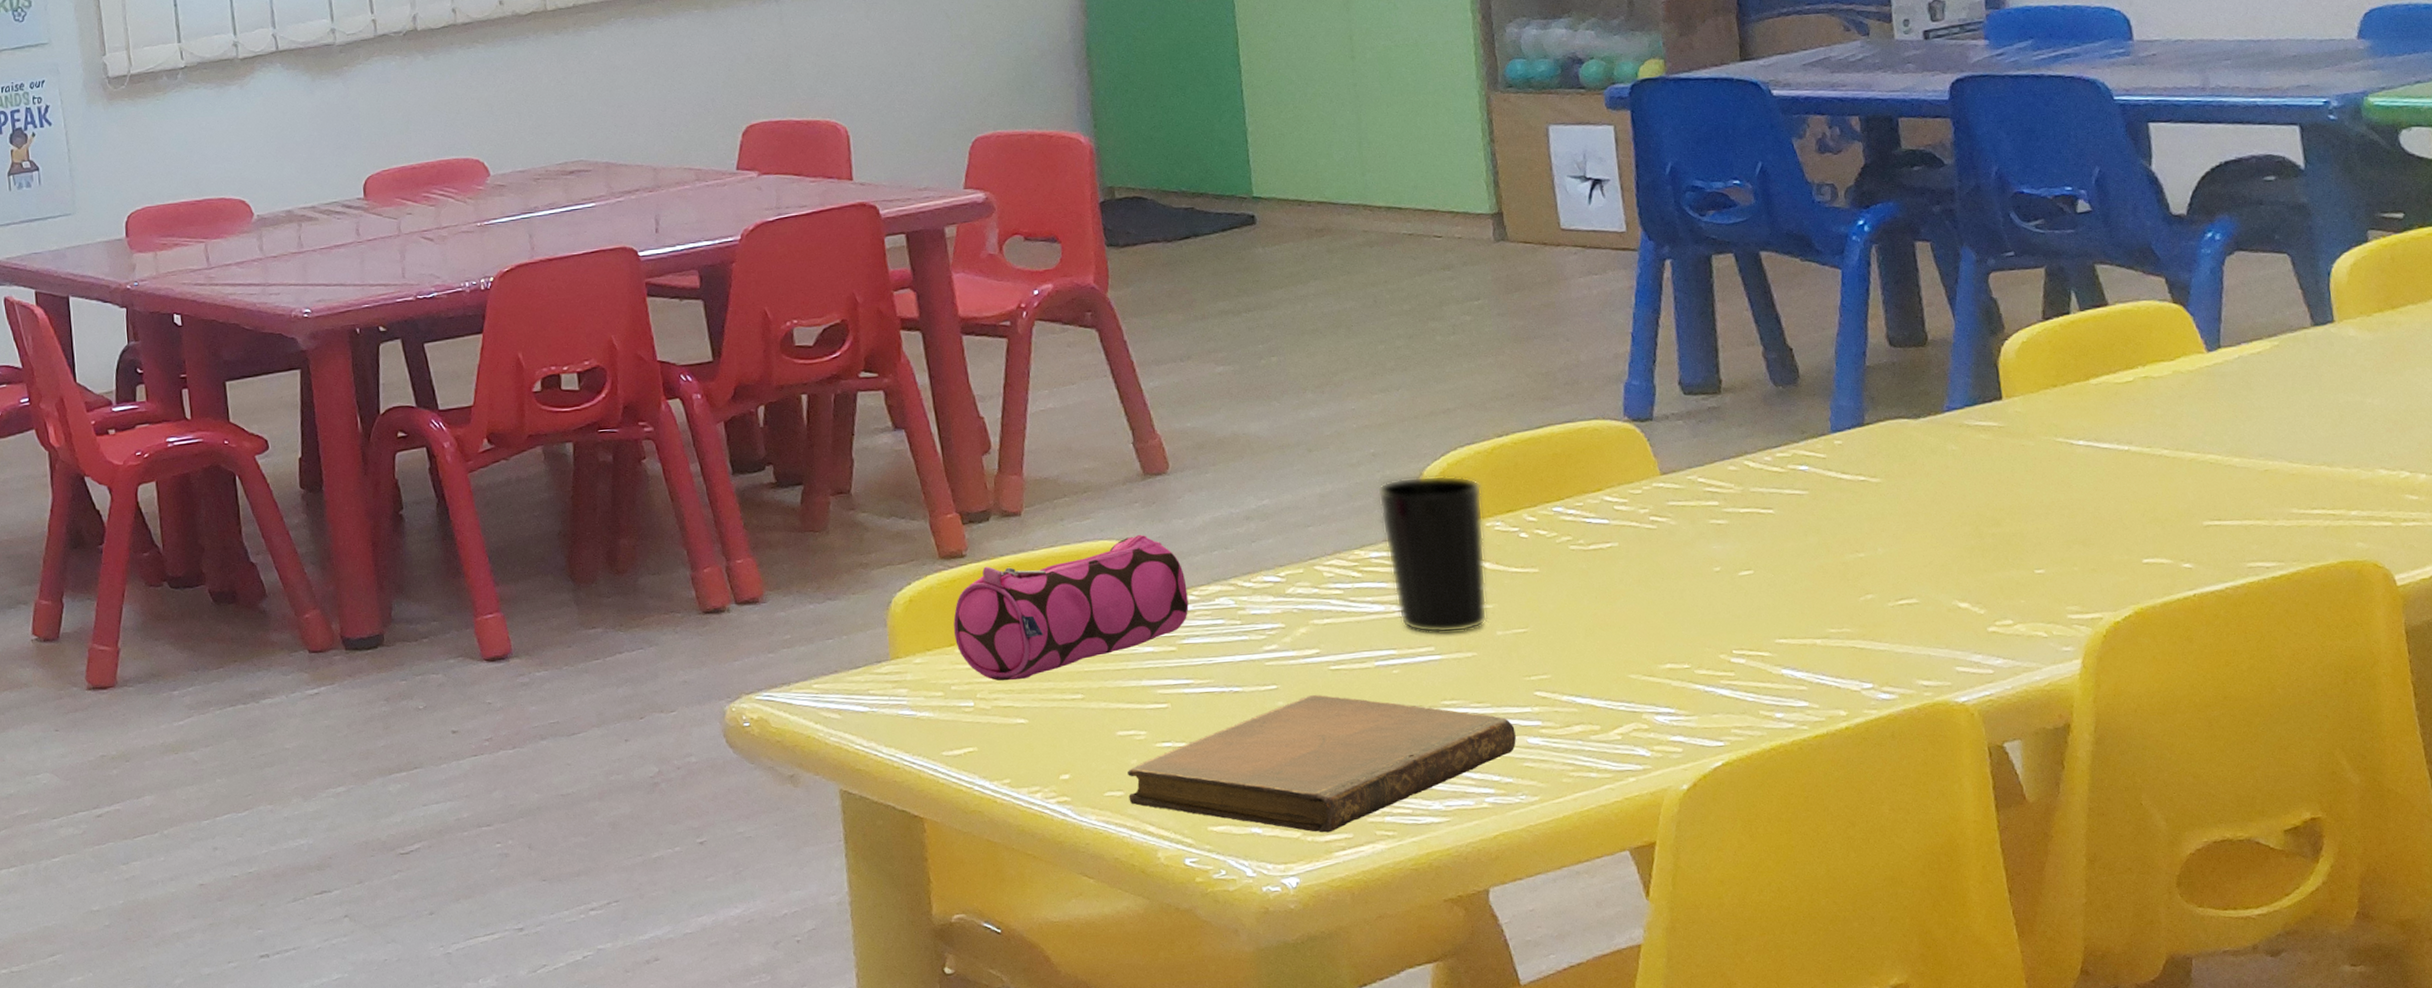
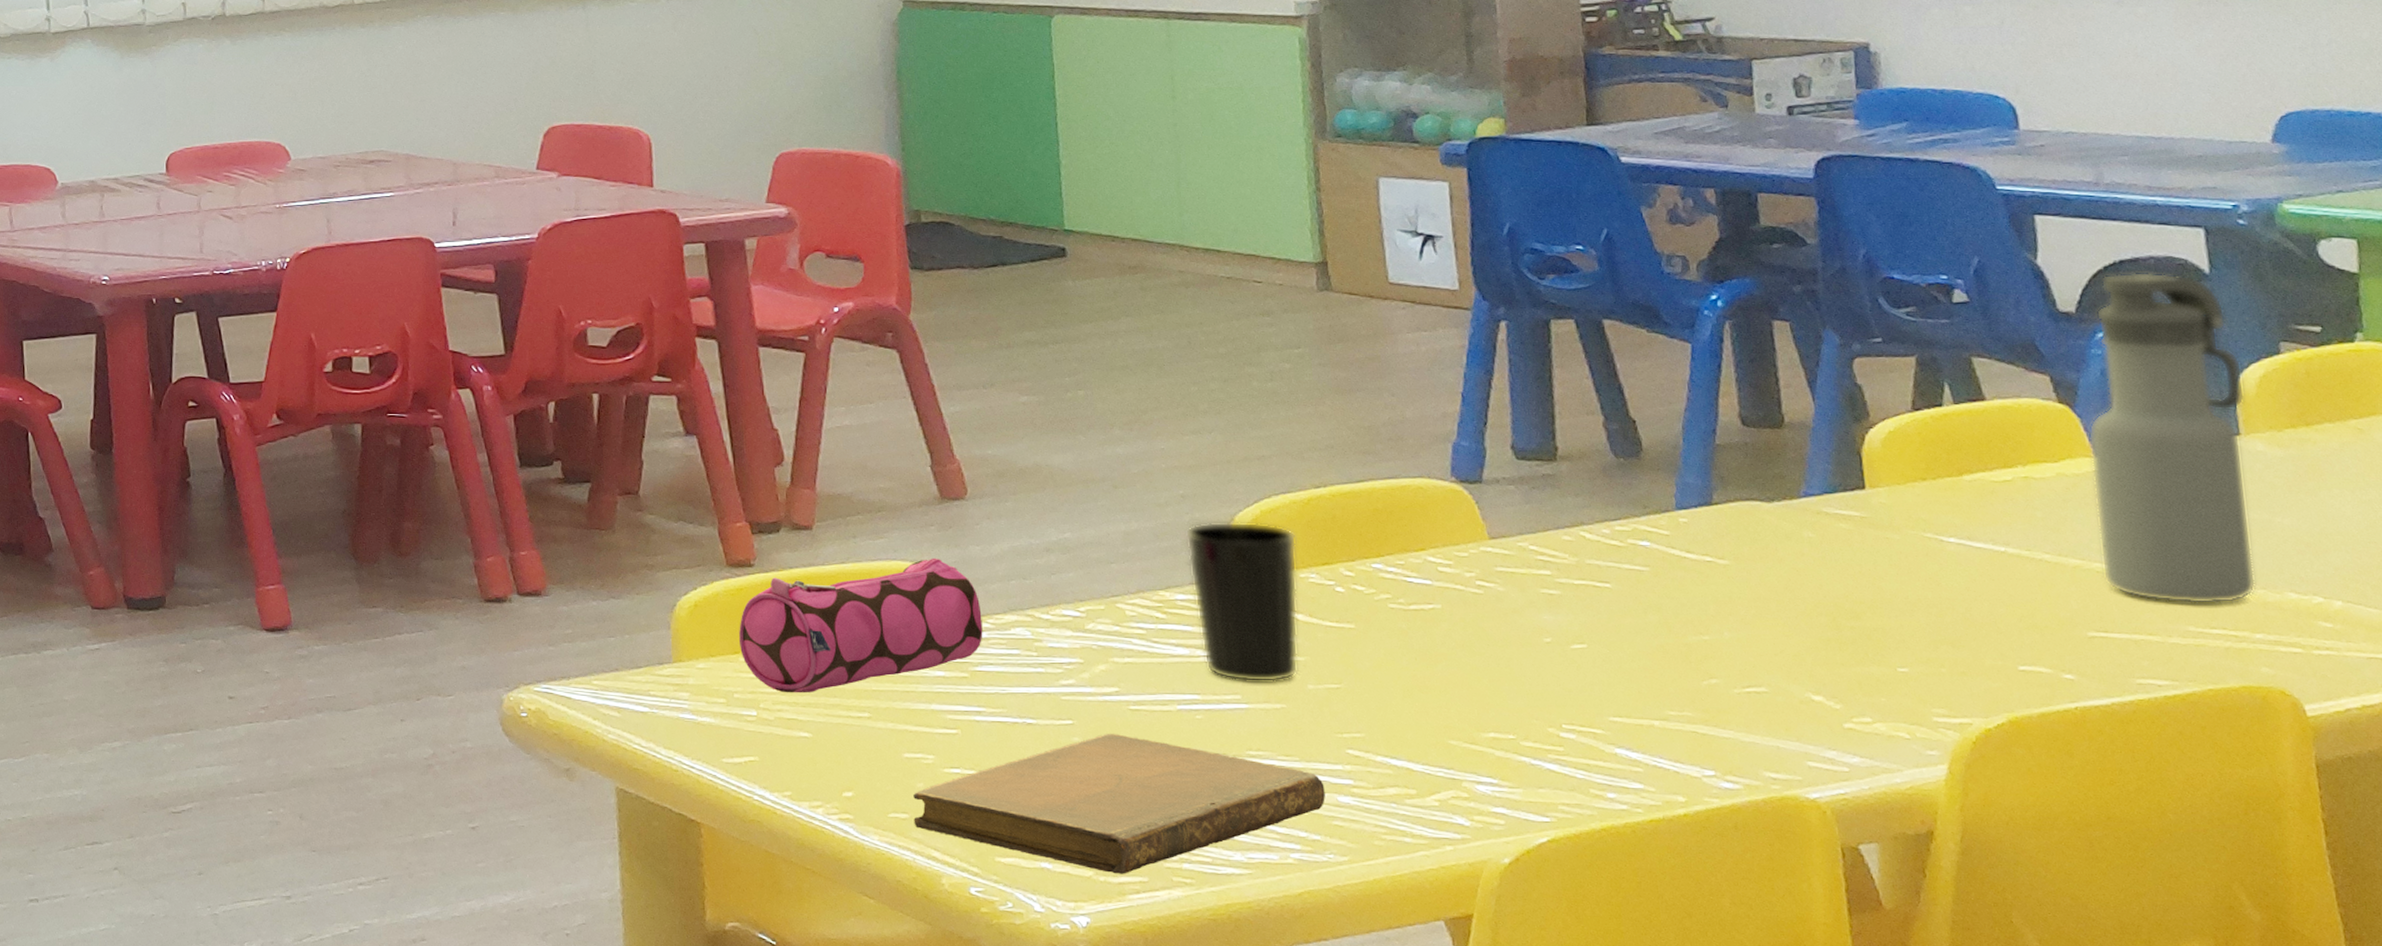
water bottle: none [2200,170,2351,488] -> present [2088,271,2257,605]

